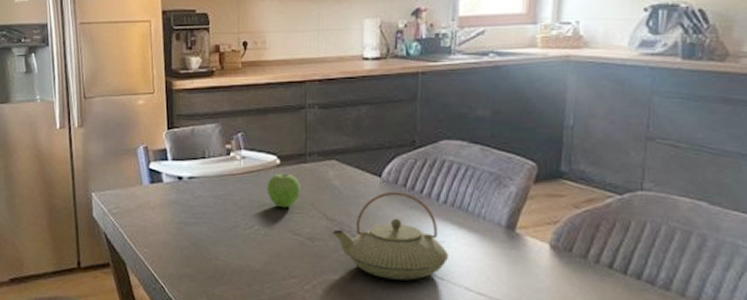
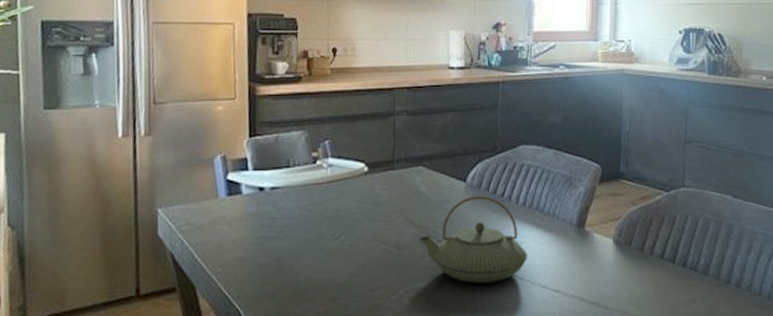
fruit: present [266,173,300,208] -> none [353,180,388,217]

